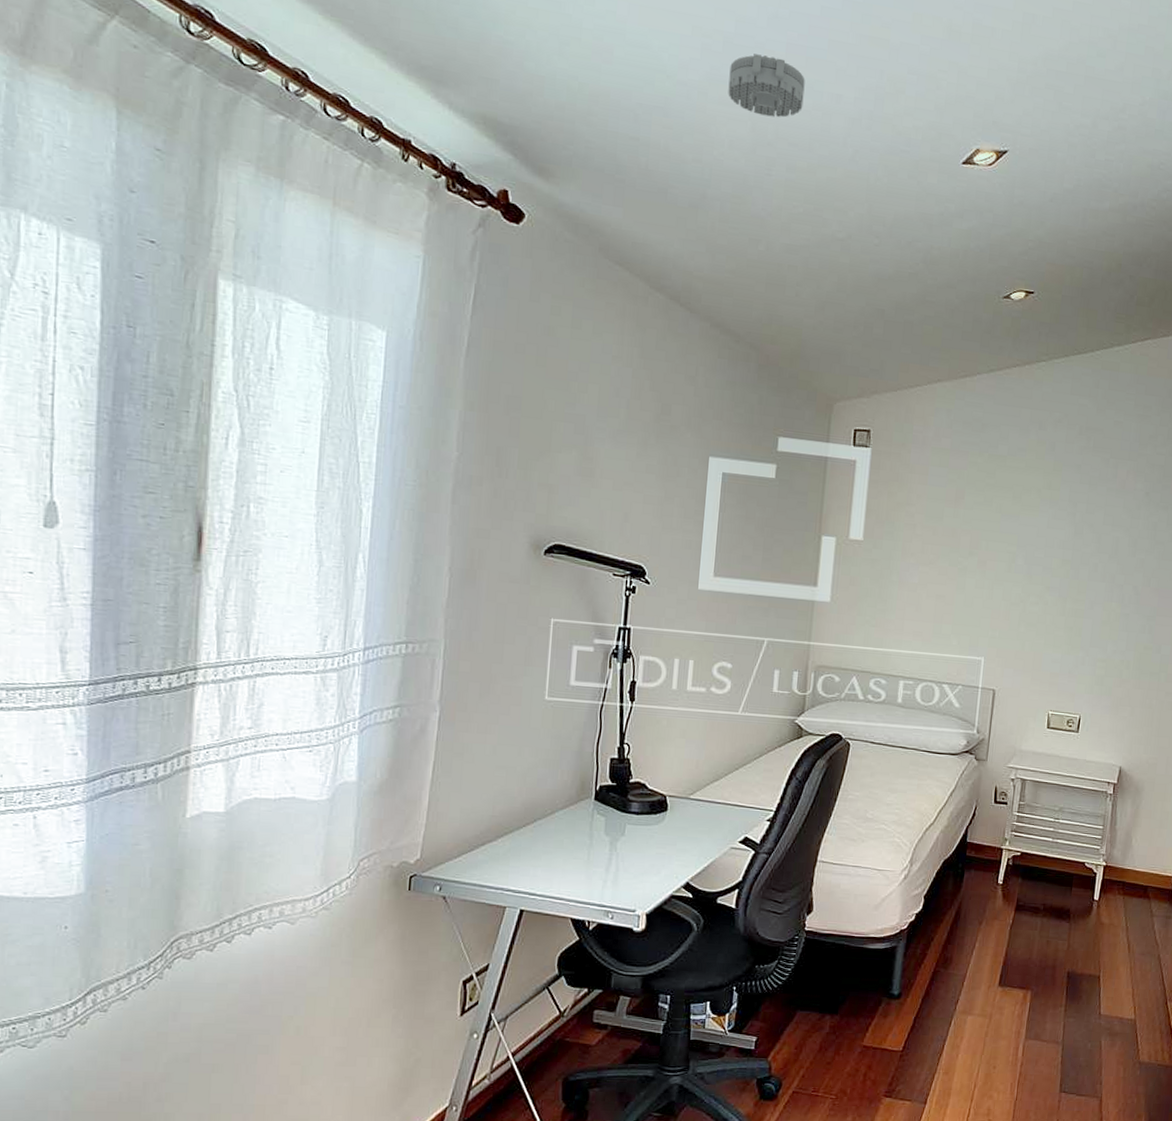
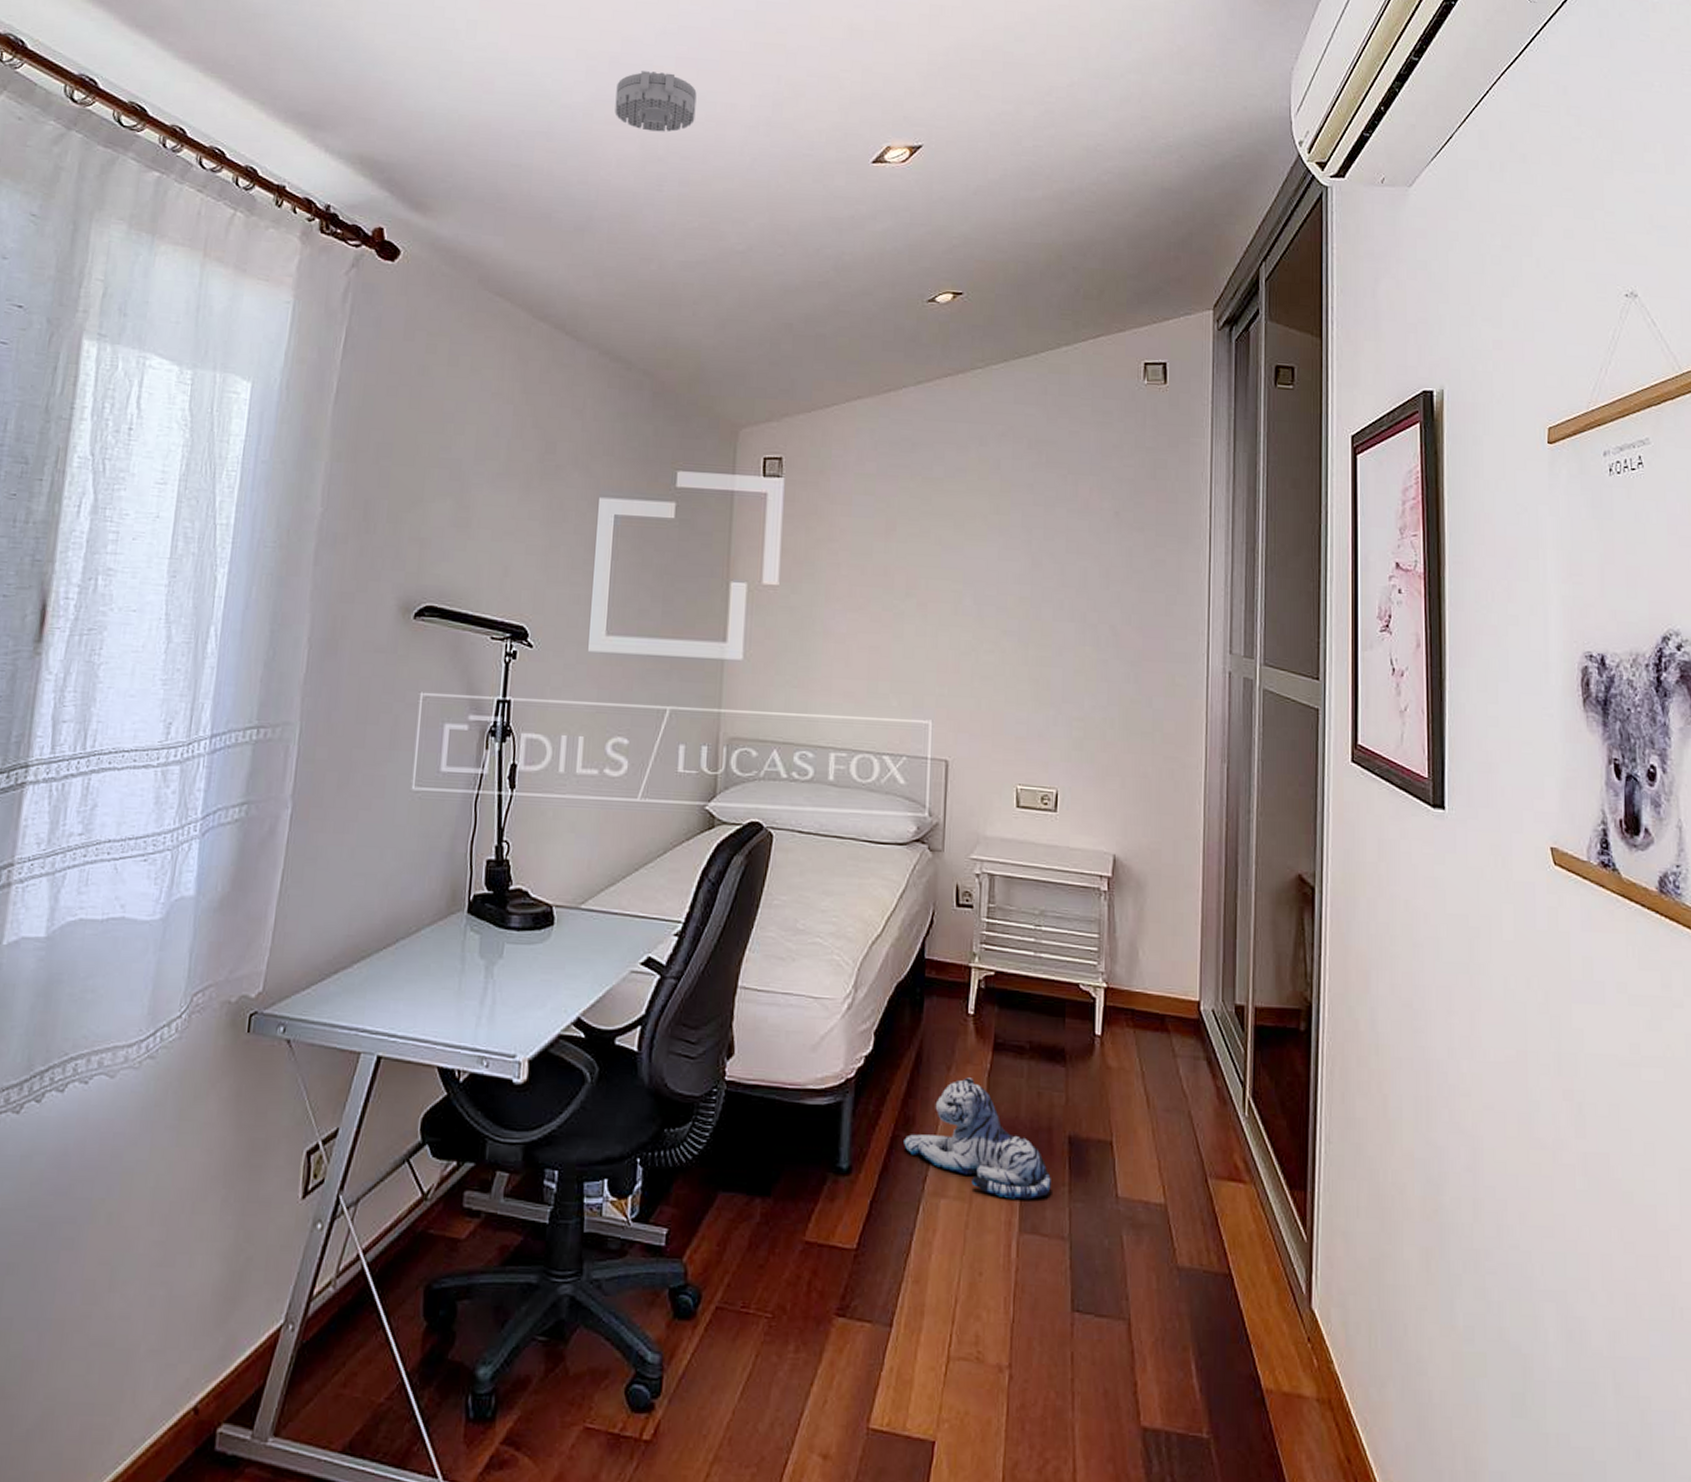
plush toy: none [942,930,1052,1016] -> present [904,1078,1051,1200]

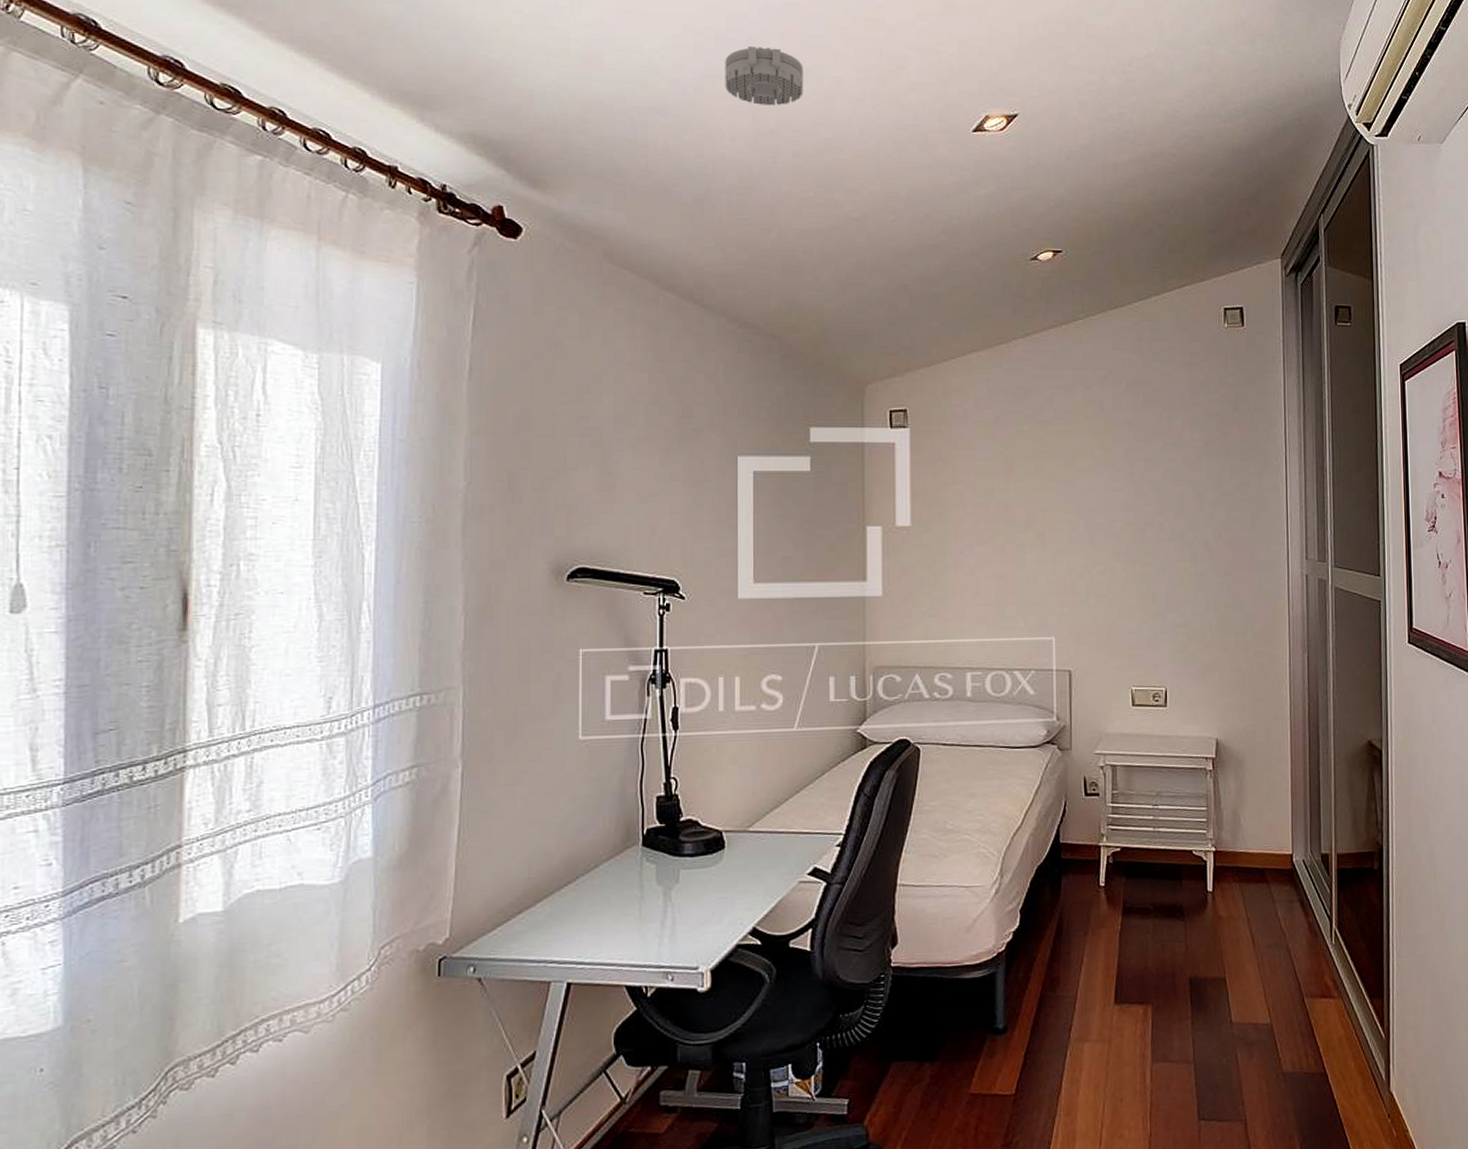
plush toy: present [904,1078,1051,1200] -> none [1051,939,1176,1036]

